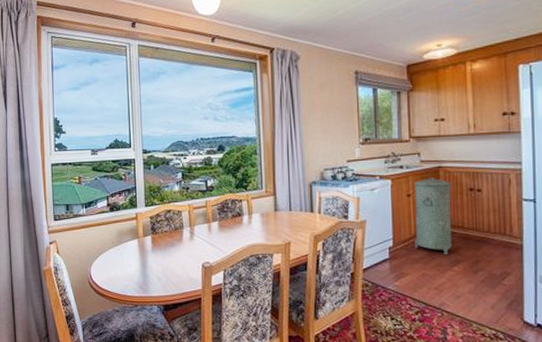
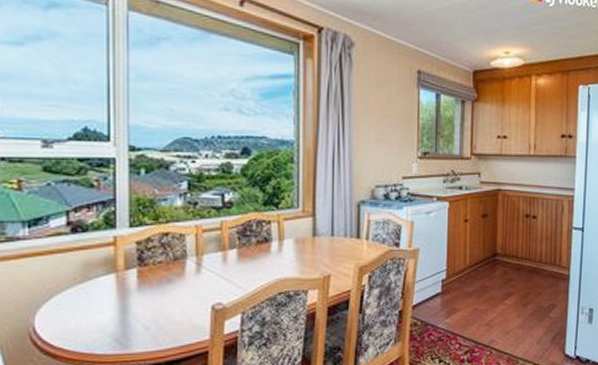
trash can: present [414,177,452,255] -> none [468,201,510,288]

